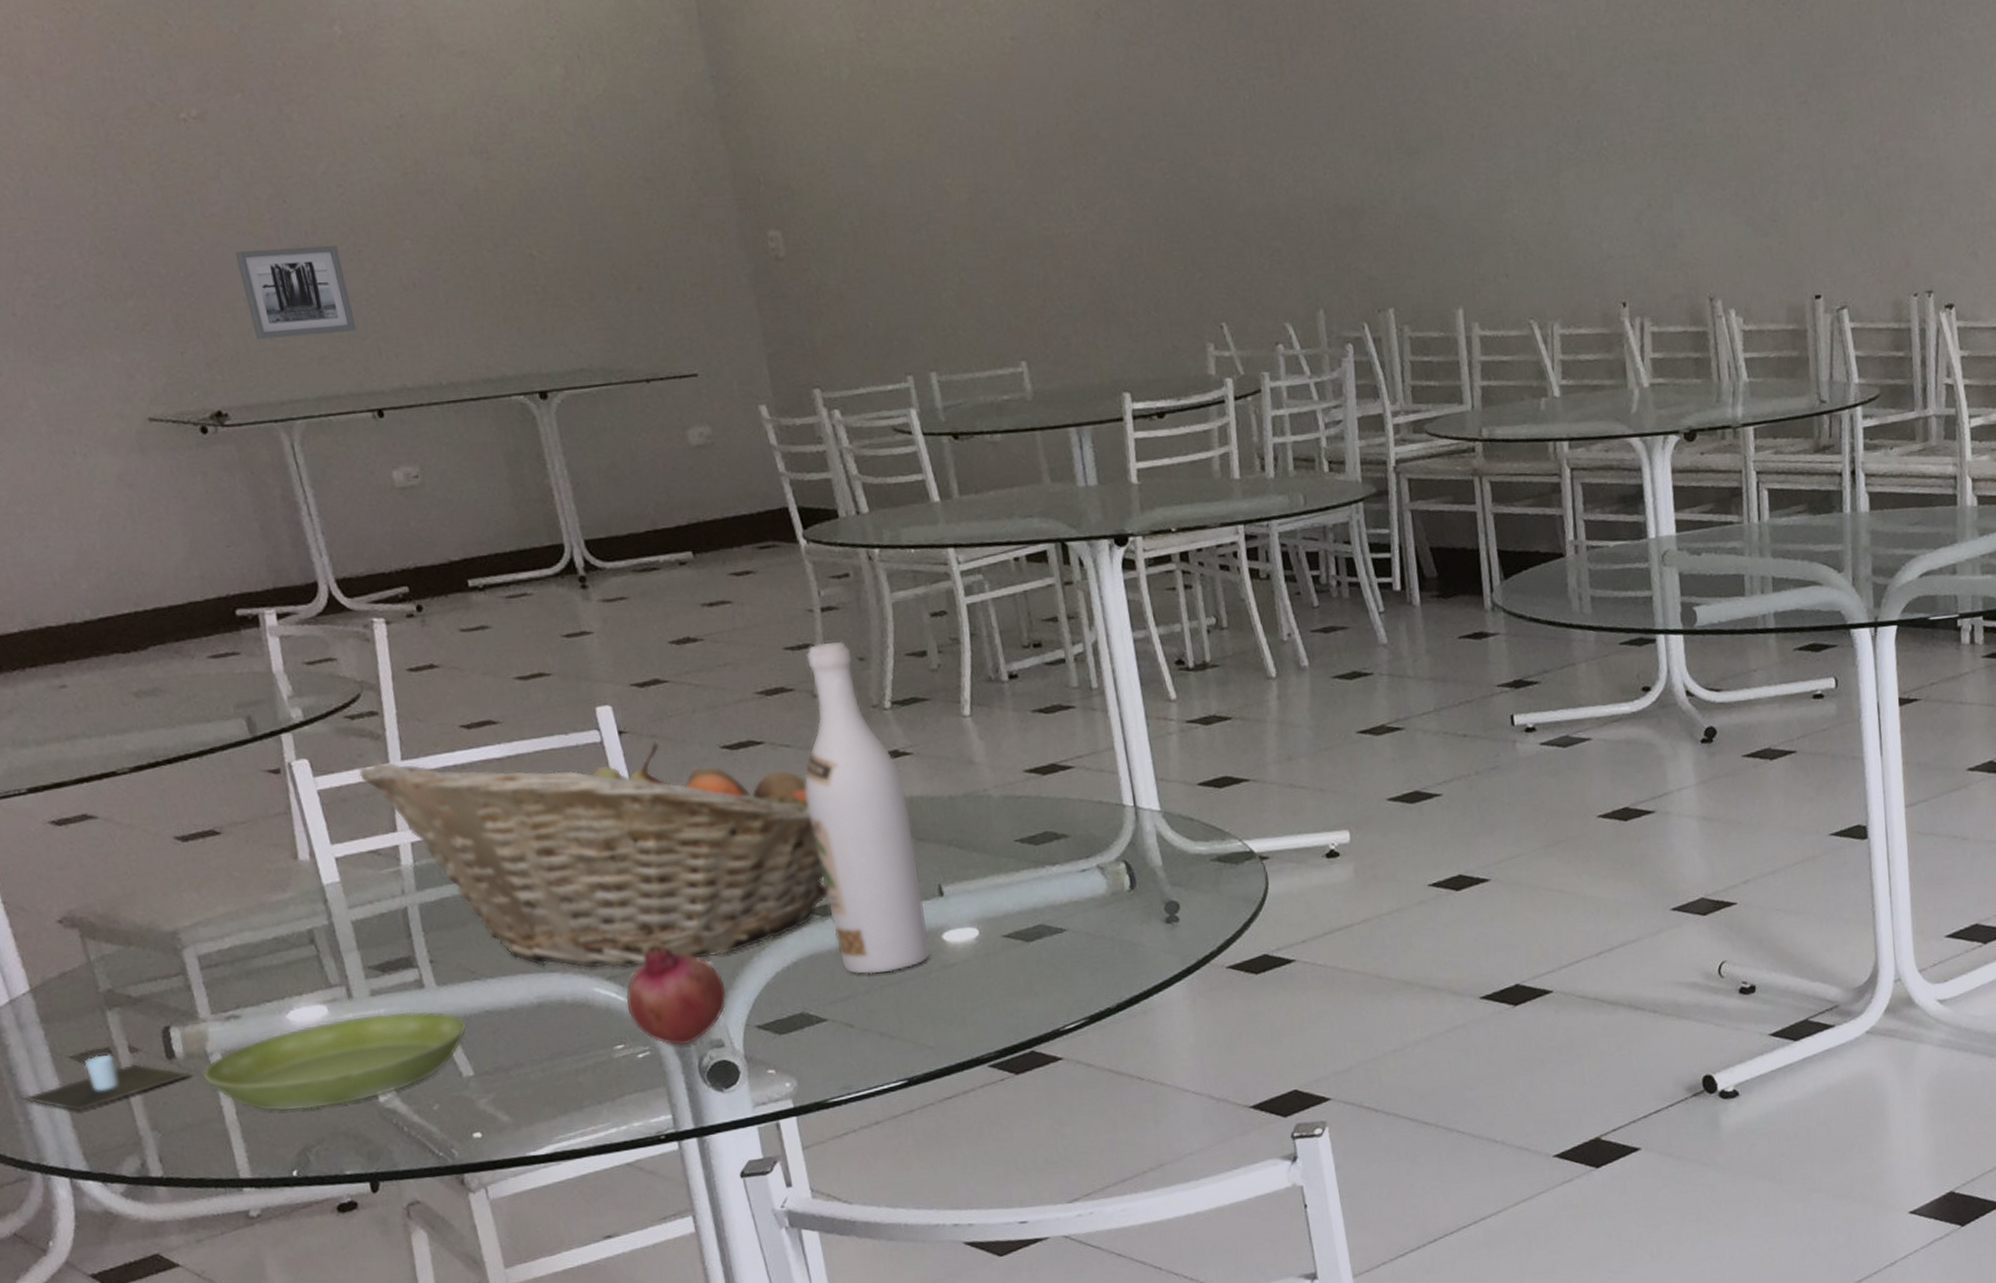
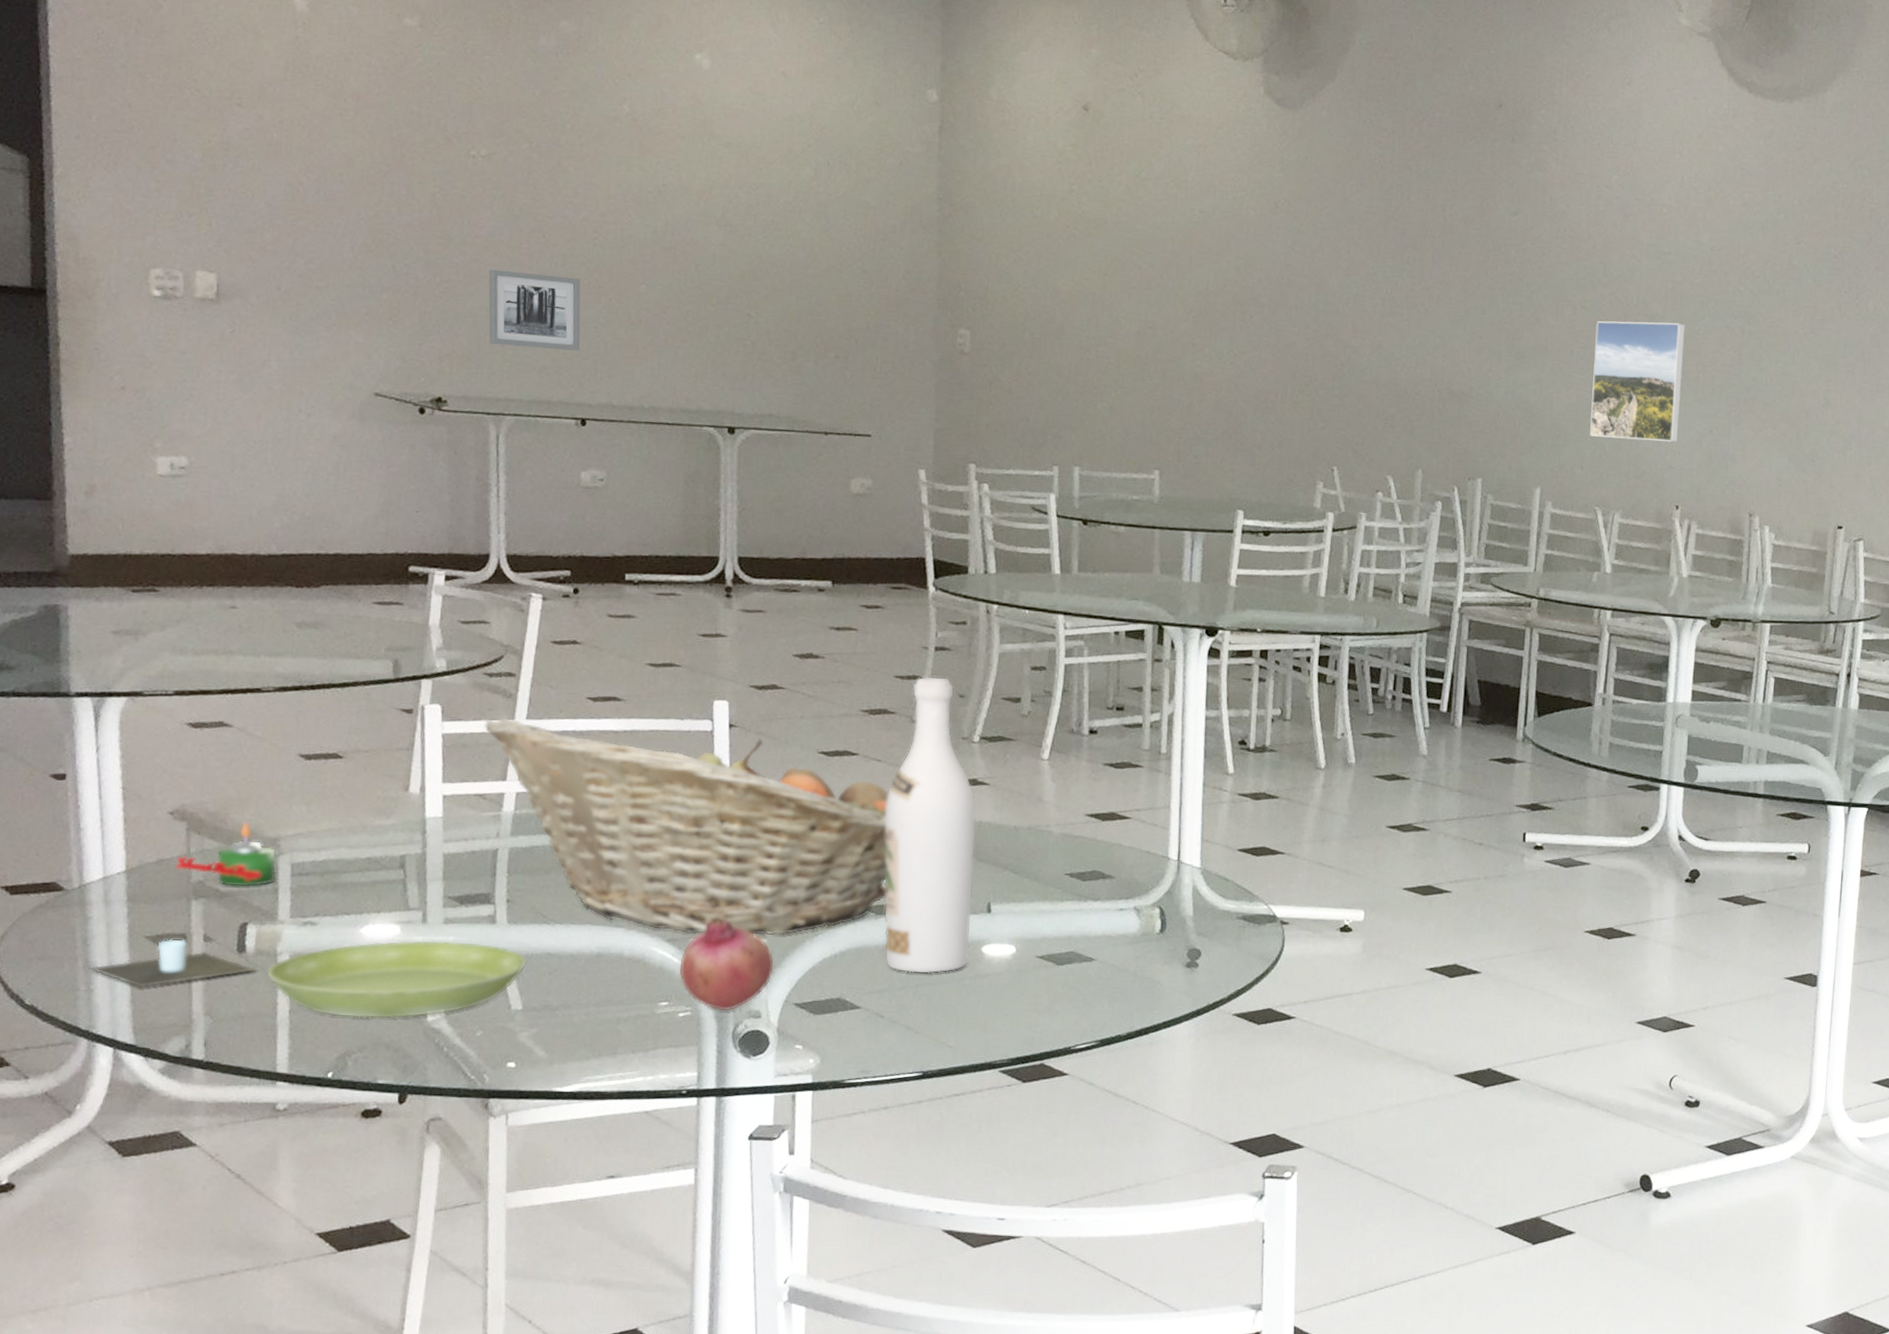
candle: none [78,919,186,991] -> present [176,822,277,887]
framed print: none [1494,77,1613,235] -> present [1590,321,1685,442]

